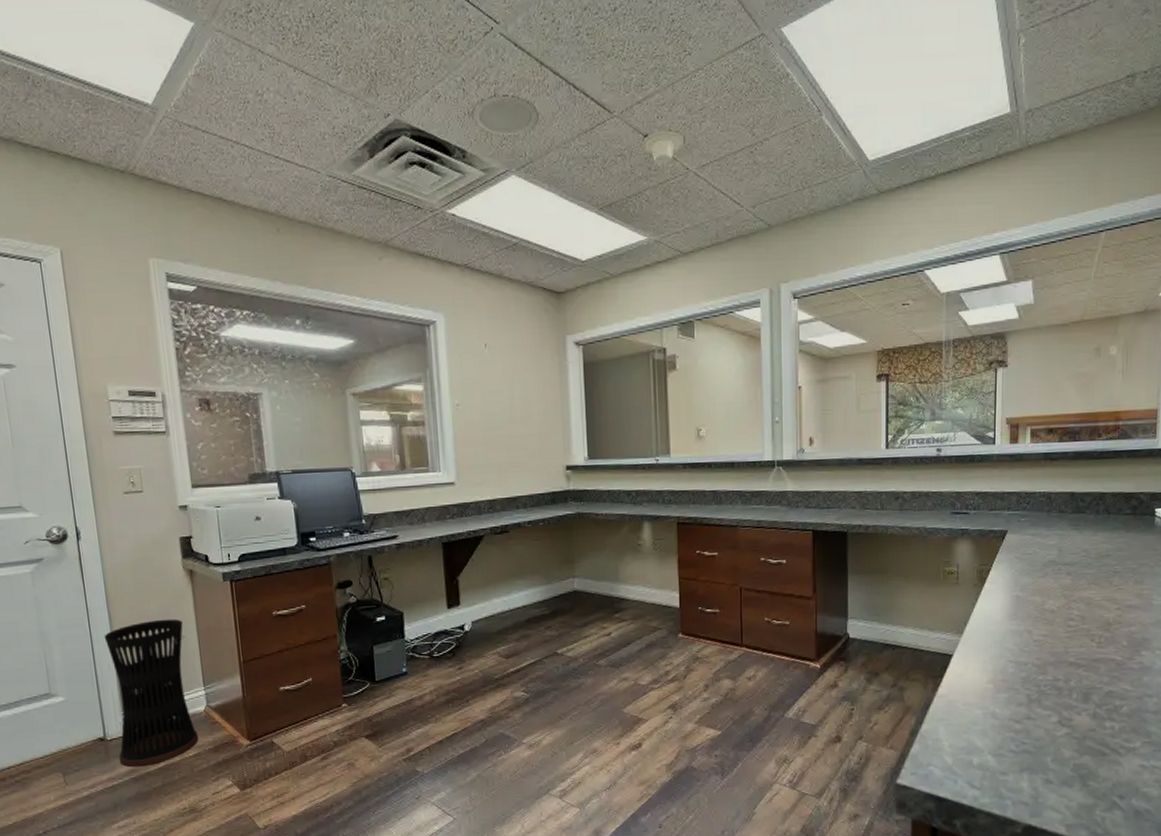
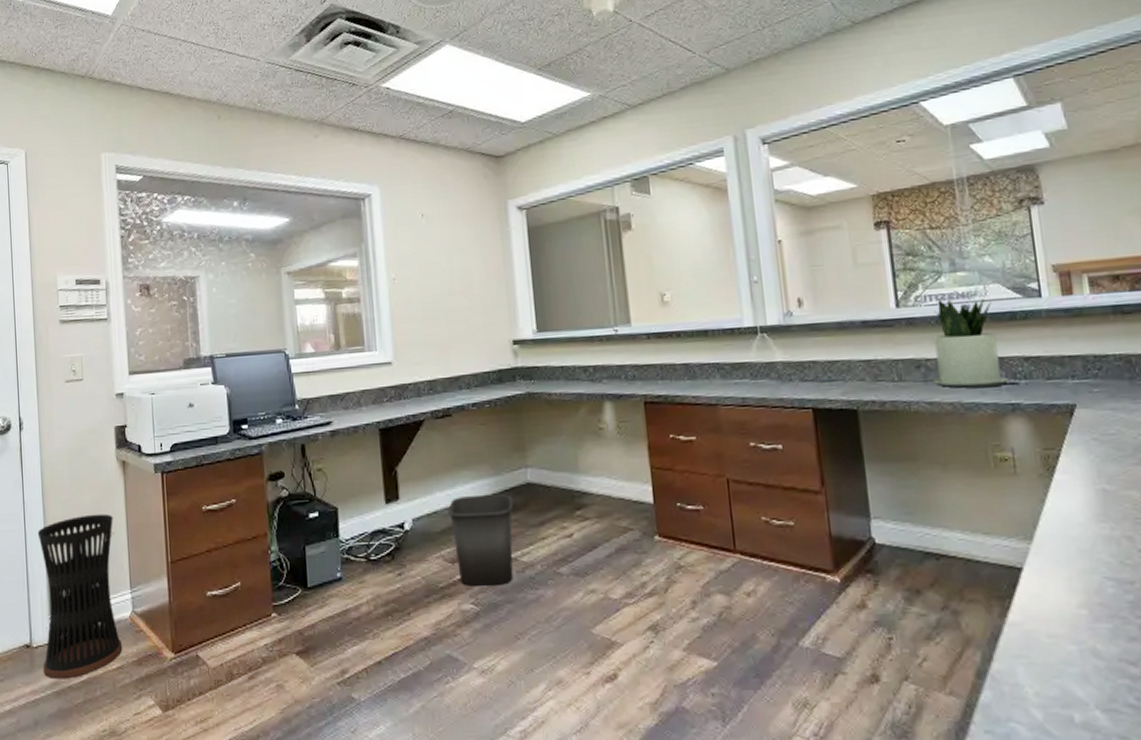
waste bin: none [503,600,562,677] -> present [447,494,514,586]
planter: none [906,442,962,516] -> present [932,297,1008,388]

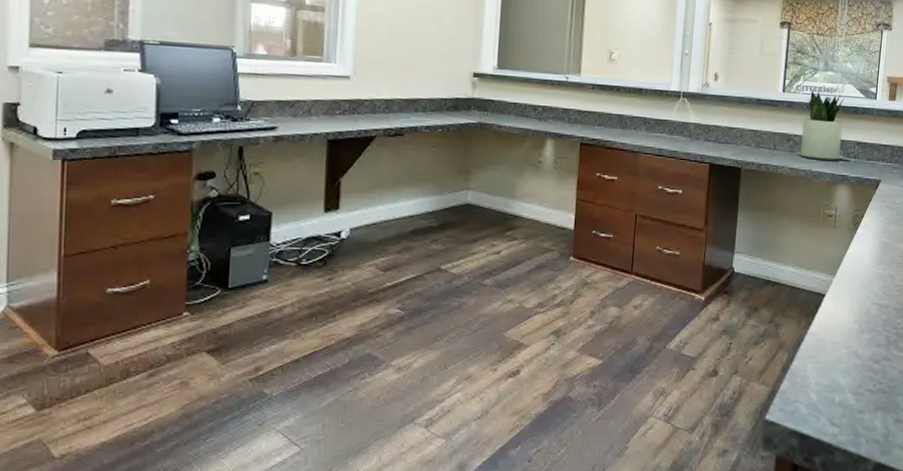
waste bin: present [447,494,514,586] -> none [386,211,451,293]

